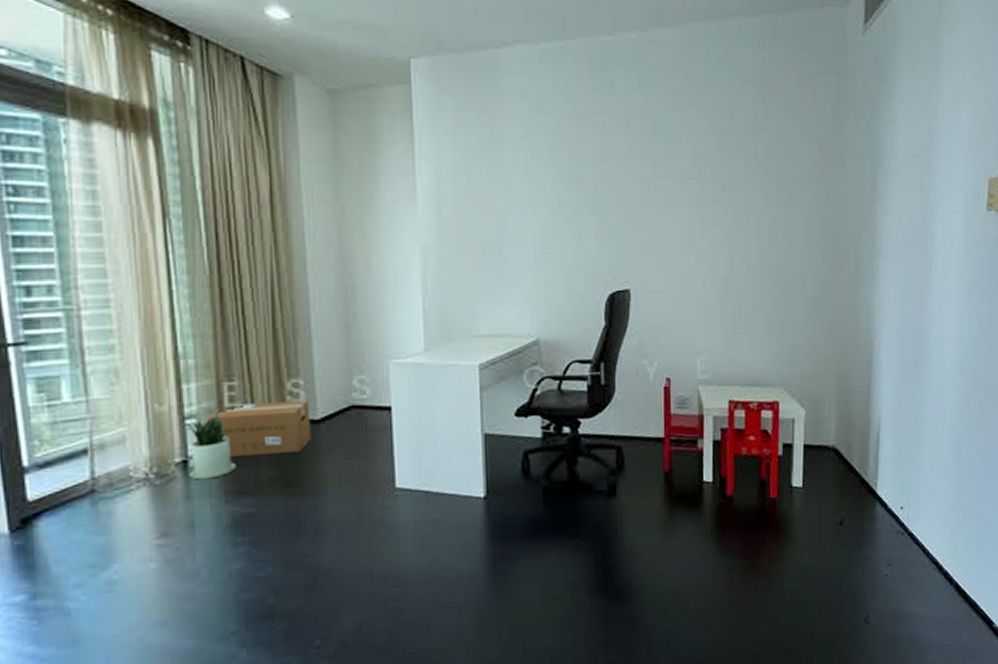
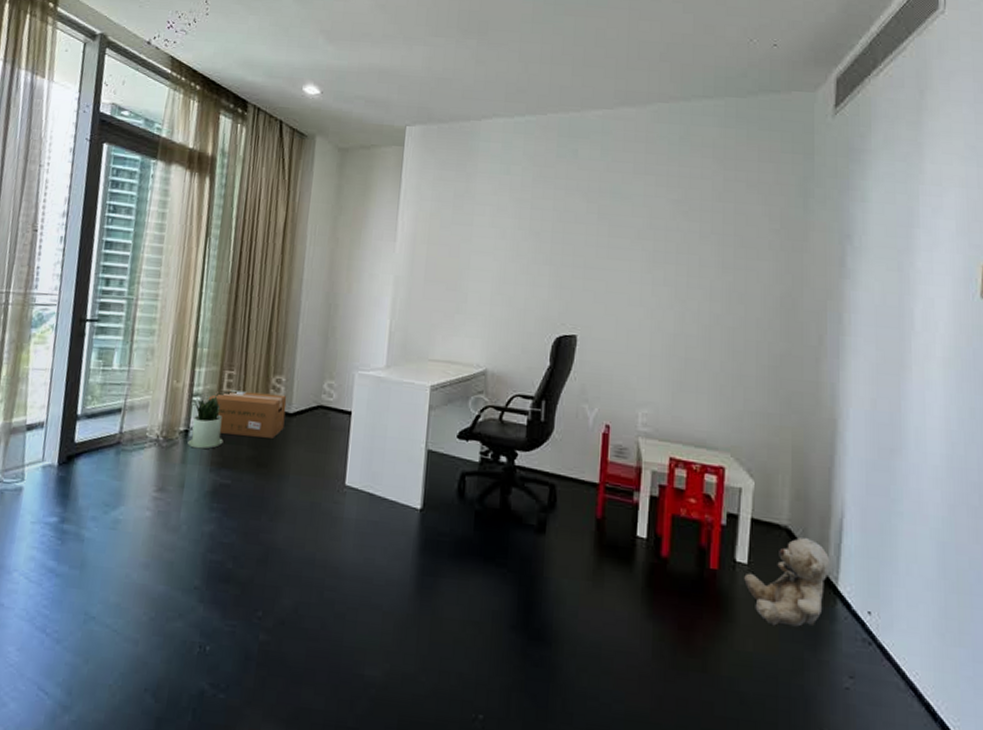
teddy bear: none [800,452,871,537] -> present [744,537,831,627]

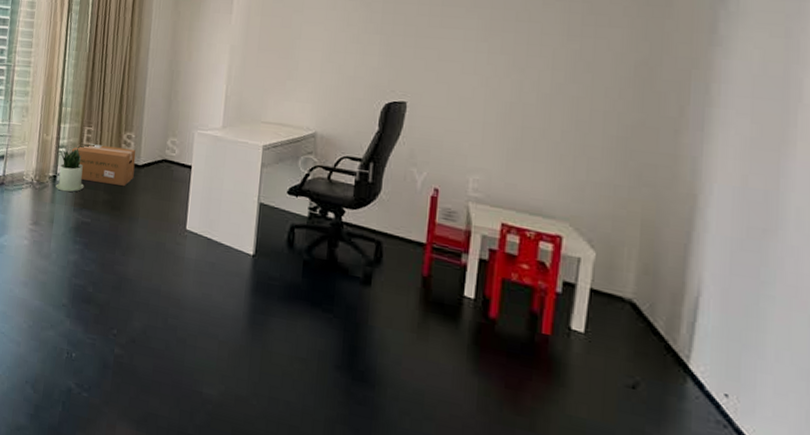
teddy bear: present [744,537,831,627] -> none [580,312,682,401]

